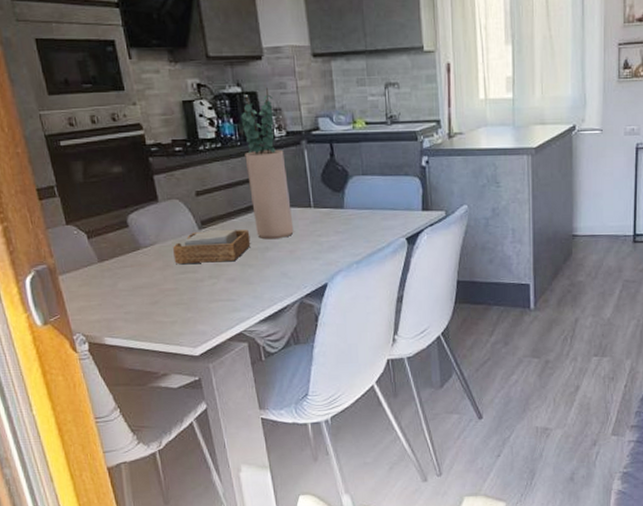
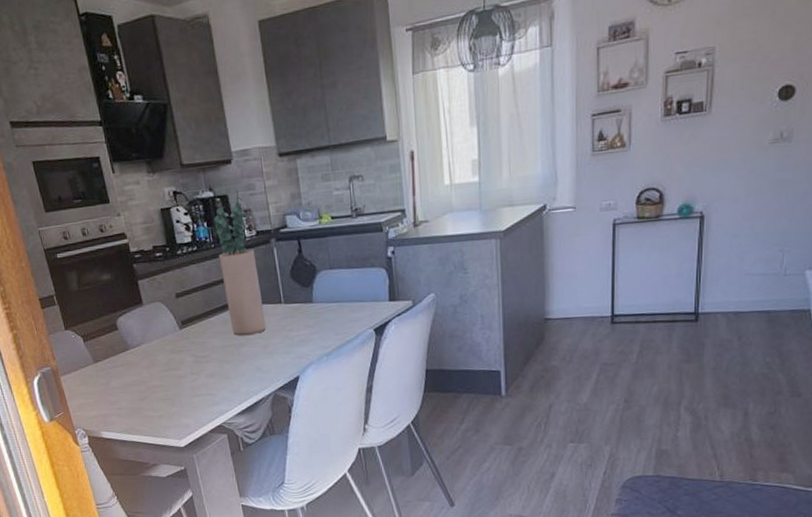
napkin holder: present [173,229,251,265] -> none [157,327,227,363]

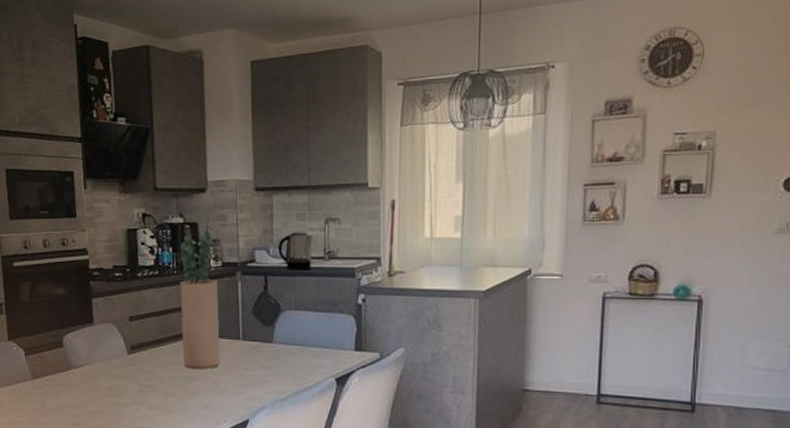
kettle: none [307,192,342,231] -> present [278,232,313,270]

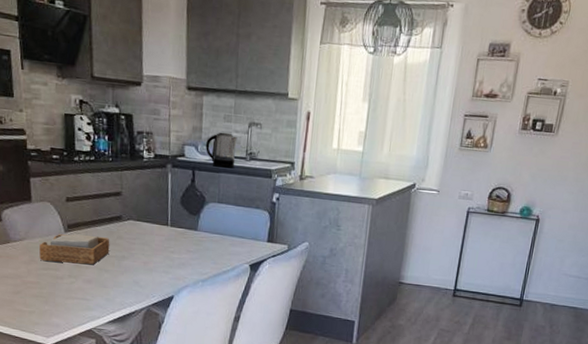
napkin holder: none [101,355,177,389] -> present [39,233,110,265]
vase: present [179,219,221,370] -> none [114,112,151,250]

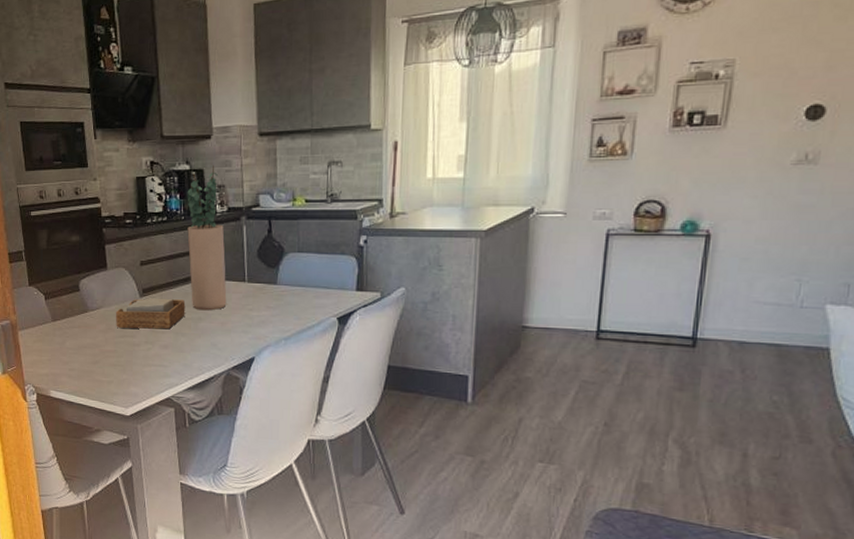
vase: none [114,112,151,250] -> present [187,165,227,311]
kettle: present [206,132,238,168] -> none [282,175,316,213]

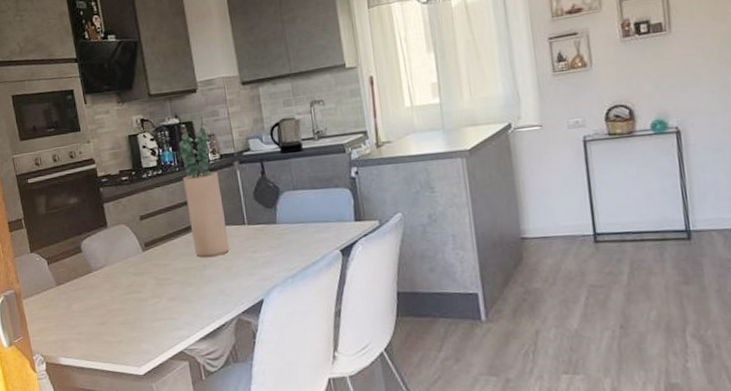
napkin holder: present [116,298,186,330] -> none [120,249,190,286]
kettle: none [282,175,316,213] -> present [270,116,304,154]

